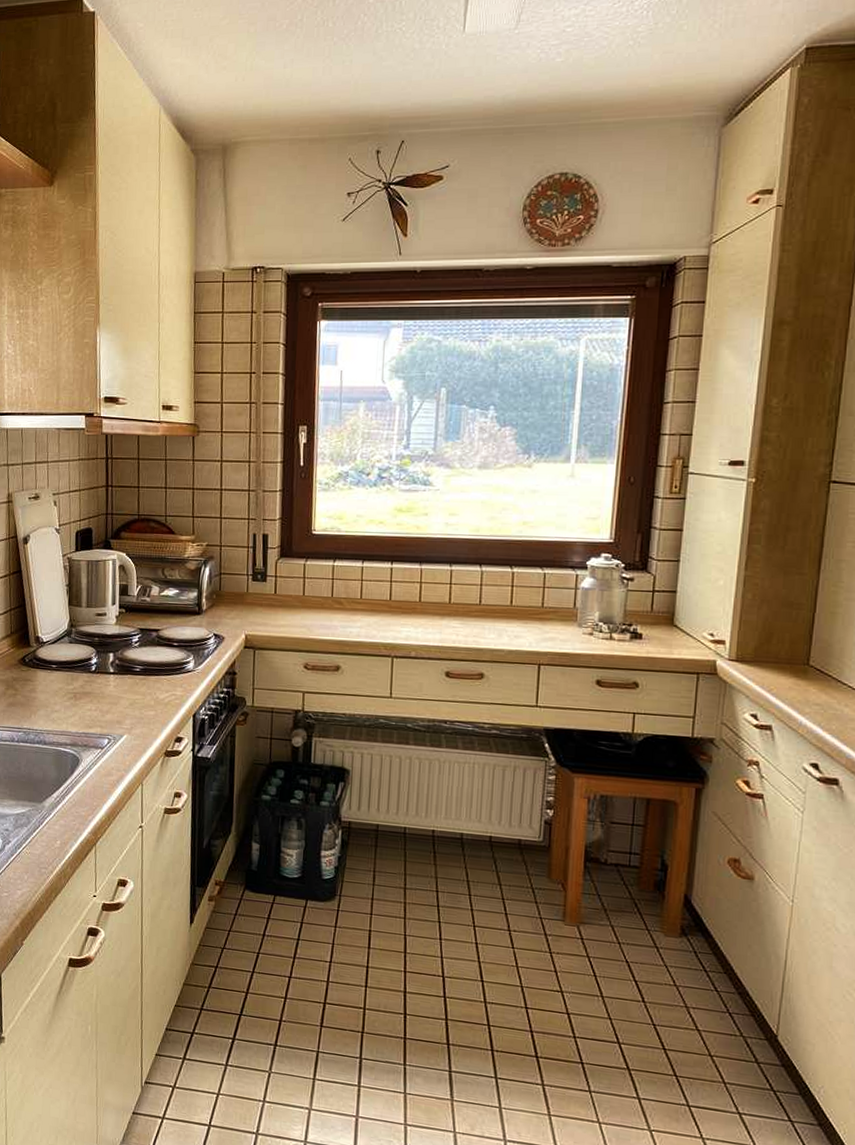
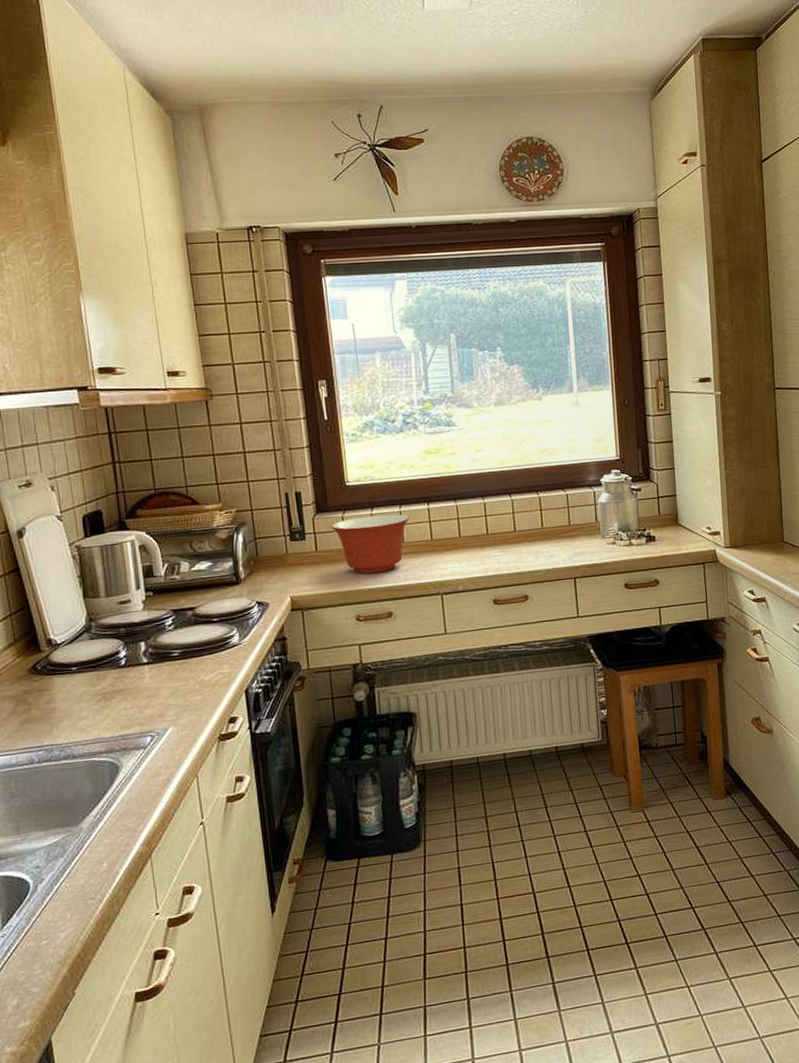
mixing bowl: none [292,567,371,625] -> present [331,514,409,574]

